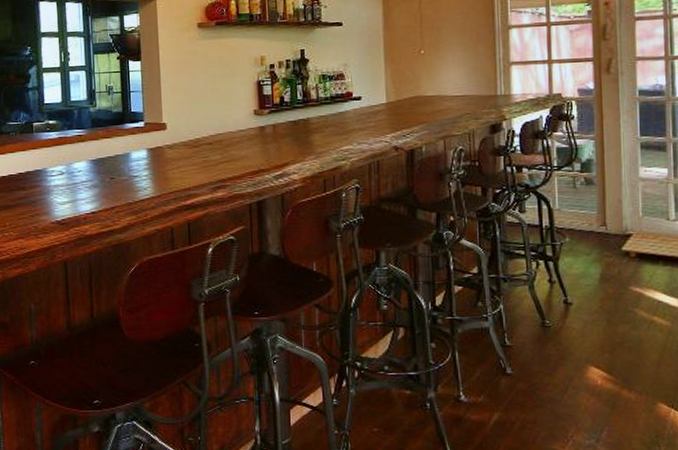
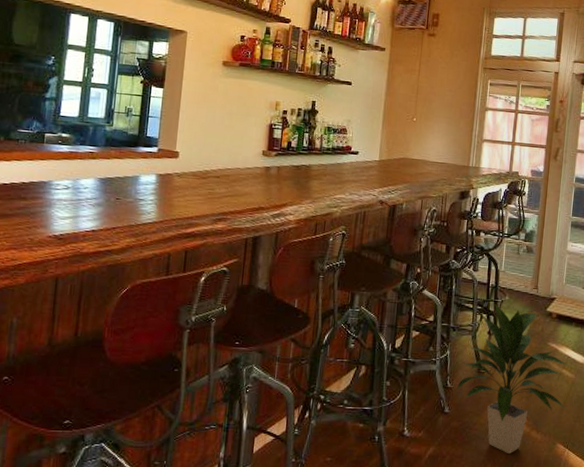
indoor plant: none [517,247,665,418] -> present [456,303,568,455]

